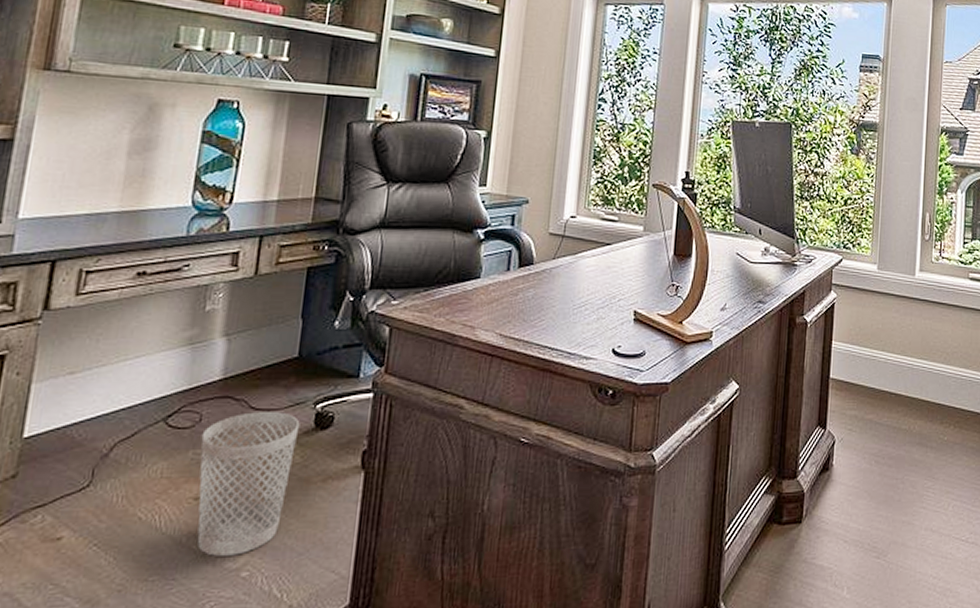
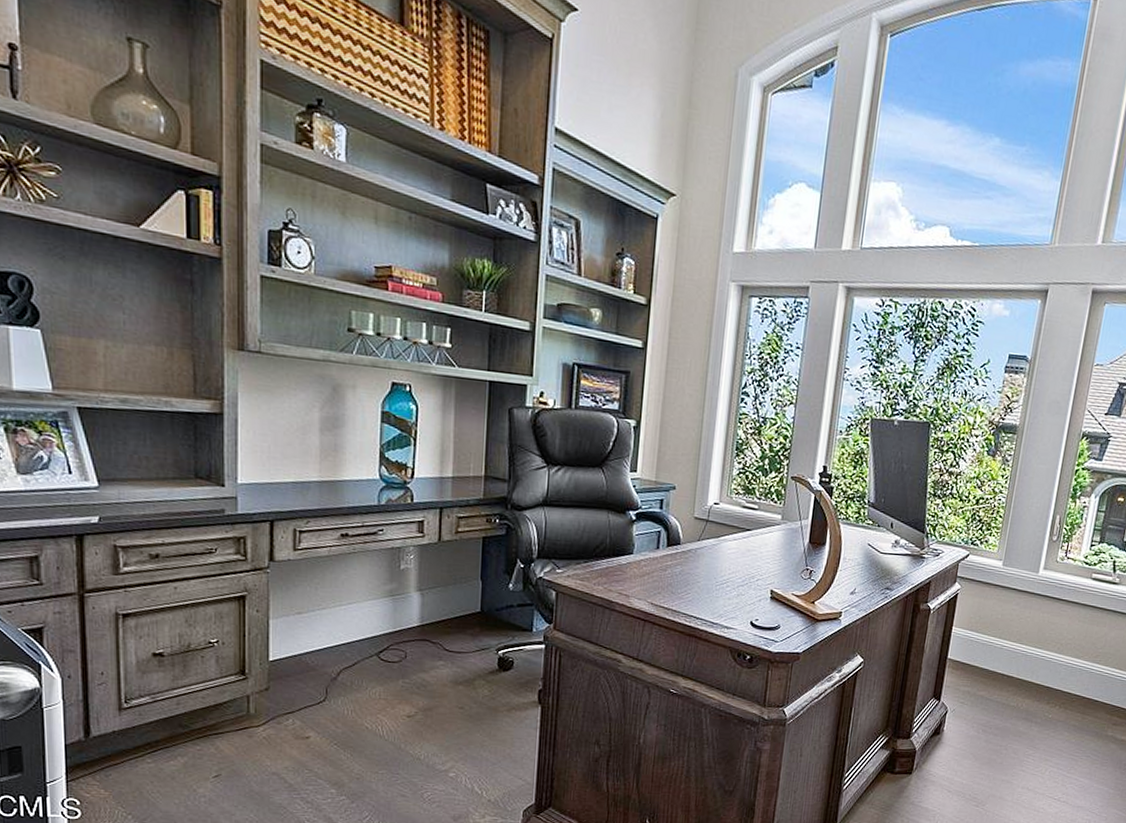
wastebasket: present [197,412,300,556] -> none [408,653,486,761]

